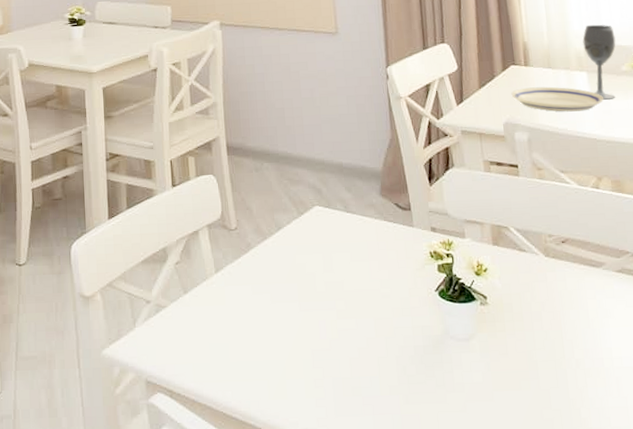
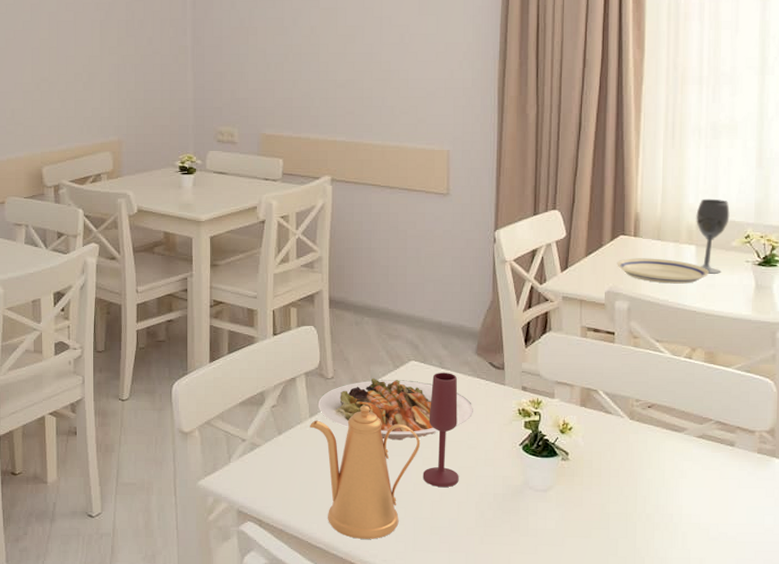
coffee pot: none [216,257,333,406] -> present [310,406,421,539]
salad: none [222,226,384,293] -> present [318,378,473,441]
wine glass: none [338,217,376,342] -> present [422,373,459,487]

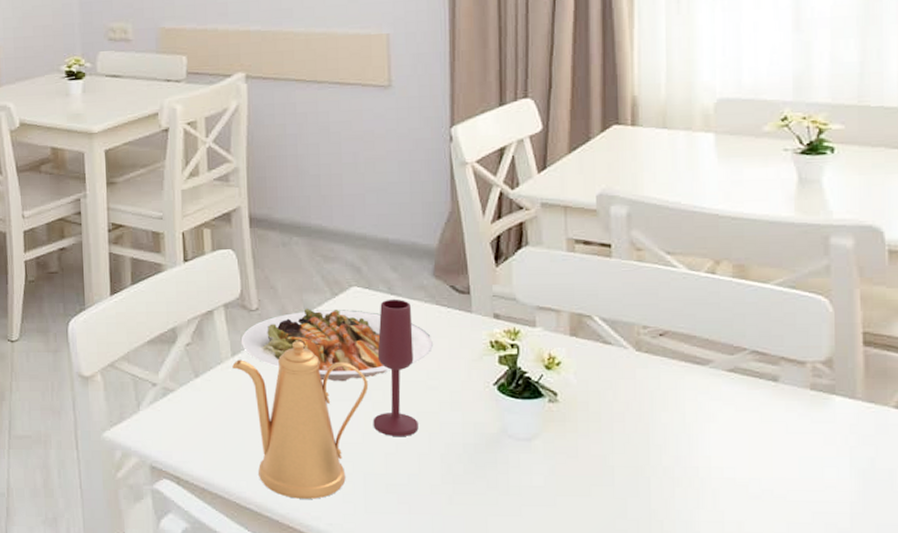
plate: present [617,258,709,284] -> none [610,151,733,182]
wine glass: present [696,198,730,274] -> none [713,73,759,167]

